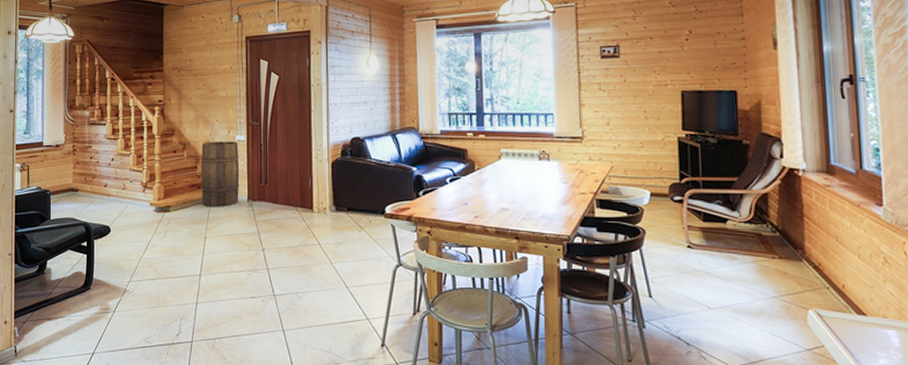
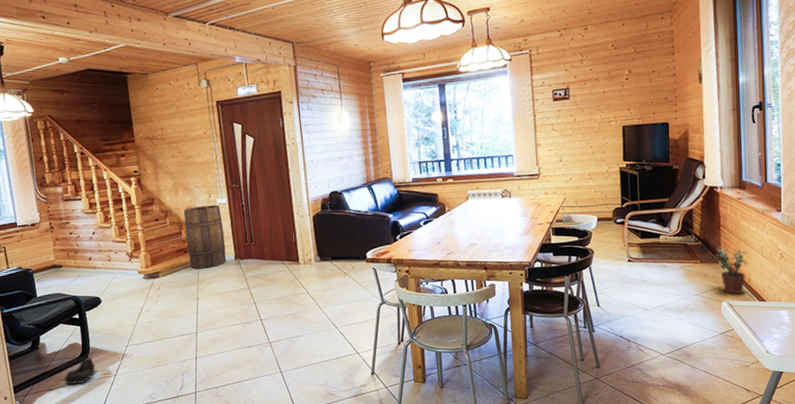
boots: none [64,288,97,317] -> present [64,356,98,385]
potted plant: none [798,241,841,302] -> present [716,246,748,294]

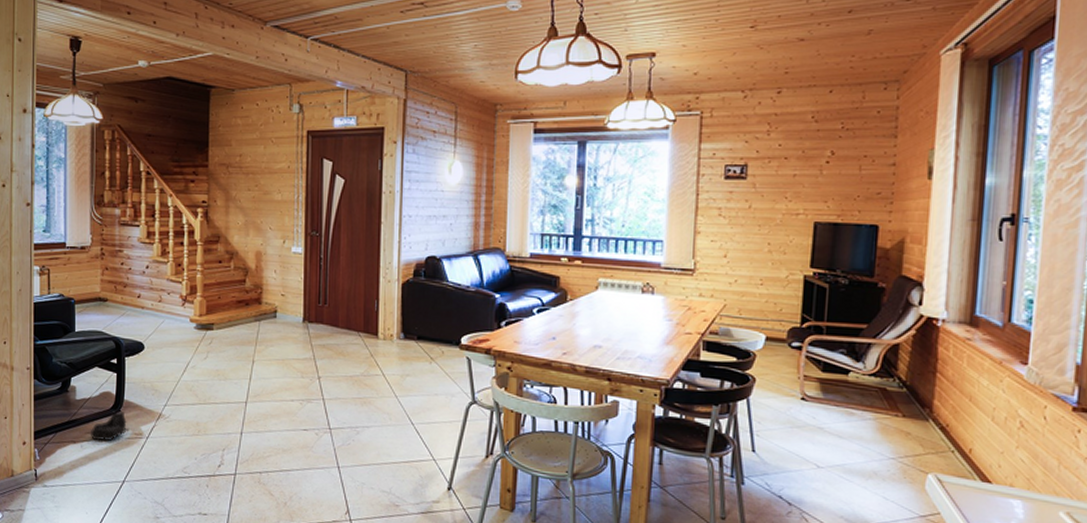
wooden barrel: present [183,204,227,270] -> none [249,252,295,328]
potted plant: present [716,246,748,294] -> none [926,399,972,467]

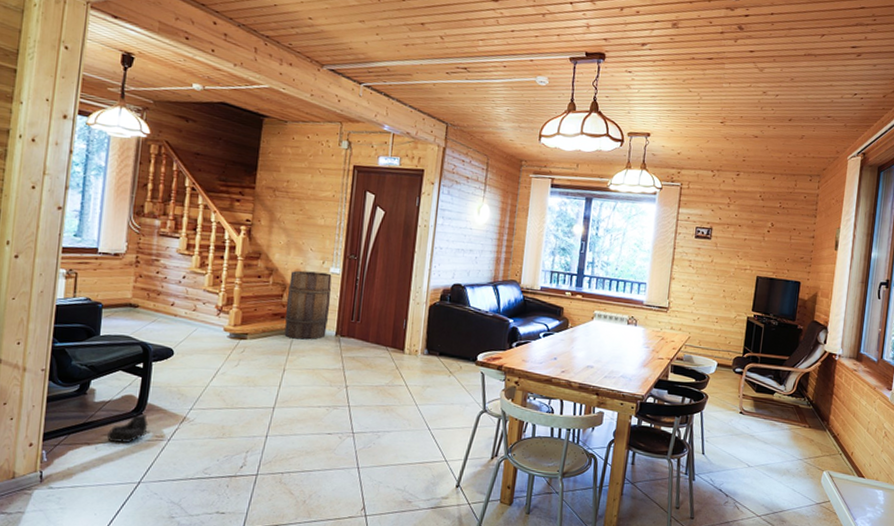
wooden barrel: none [249,252,295,328] -> present [284,270,332,340]

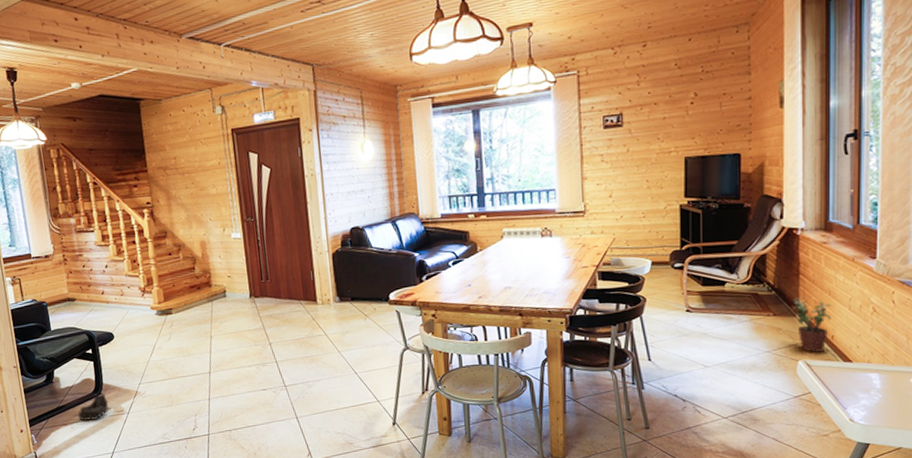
wooden barrel: present [284,270,332,340] -> none [196,239,241,307]
potted plant: none [824,415,855,466] -> present [793,297,832,352]

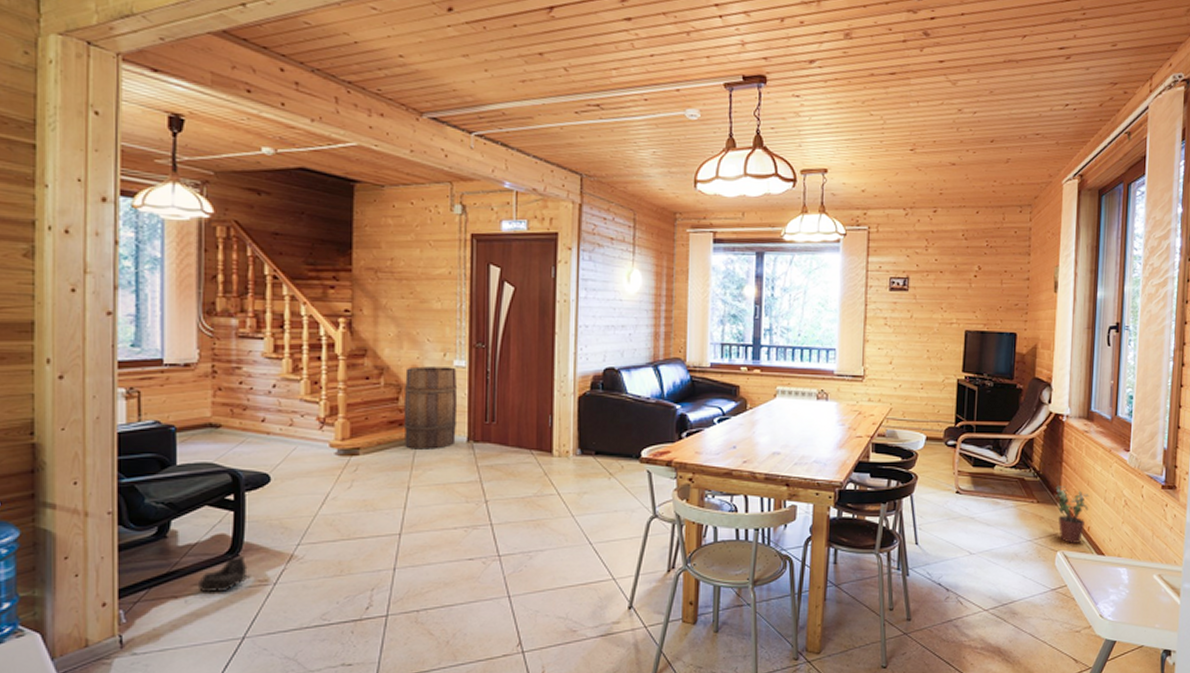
wooden barrel: none [196,239,241,307] -> present [403,366,458,450]

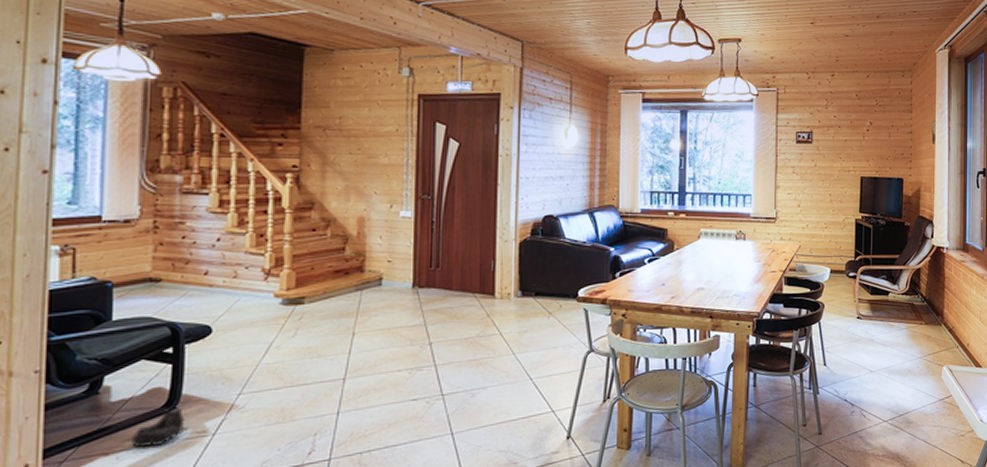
wooden barrel: present [403,366,458,450] -> none [349,218,404,297]
potted plant: present [1055,486,1090,543] -> none [939,309,968,359]

